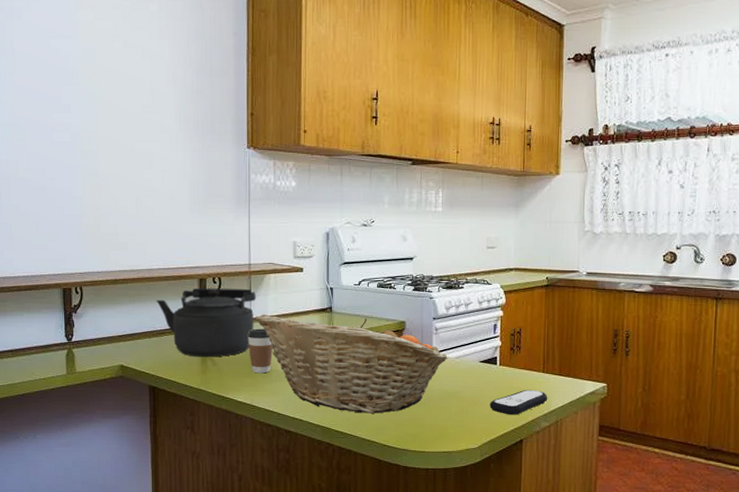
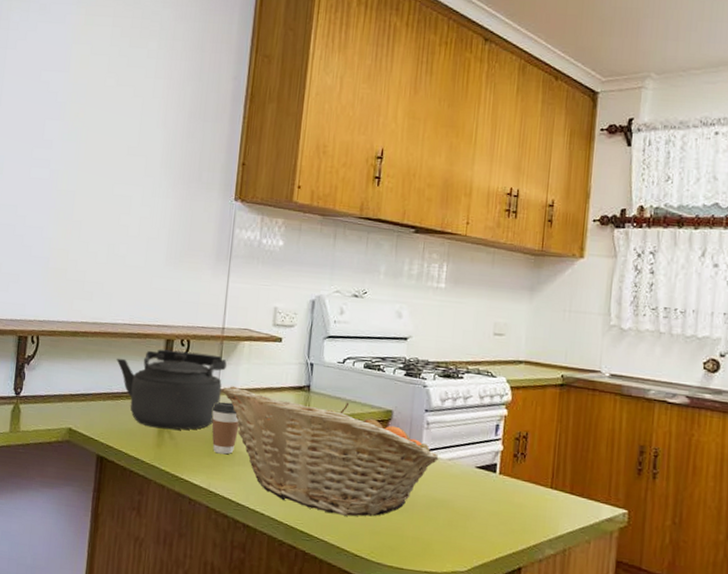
remote control: present [489,389,548,415] -> none [484,506,555,537]

